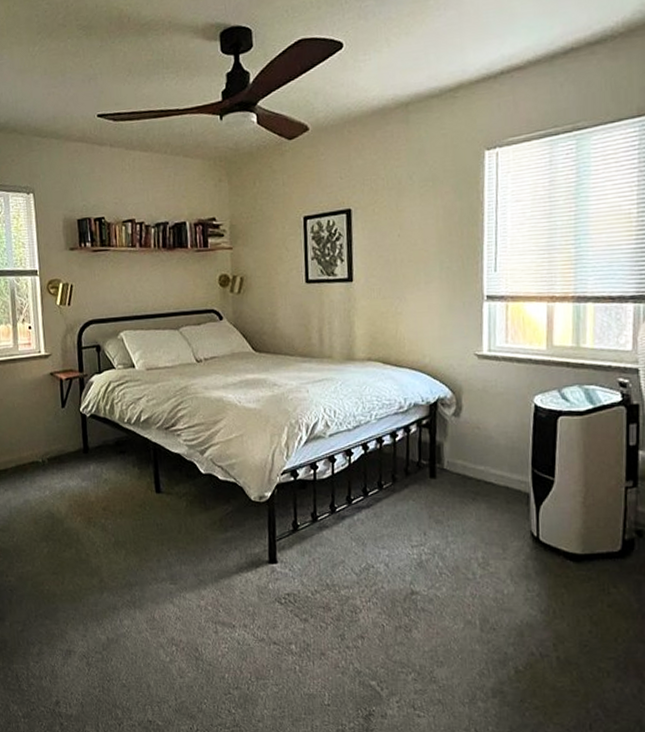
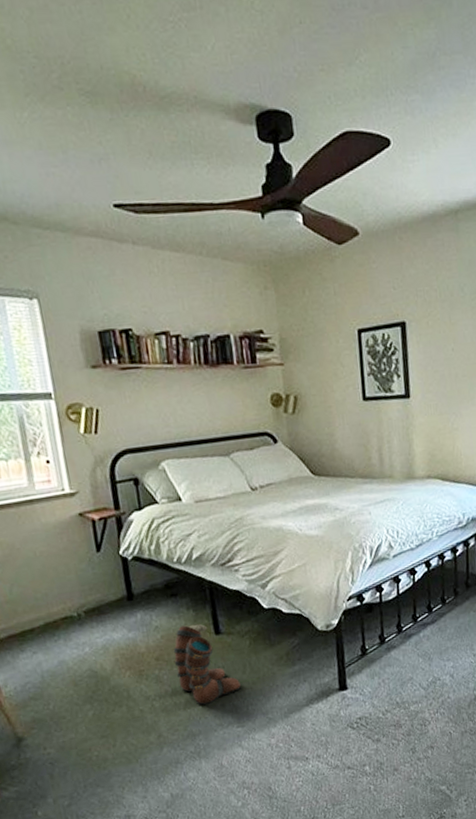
boots: none [118,481,176,559] -> present [173,623,241,706]

